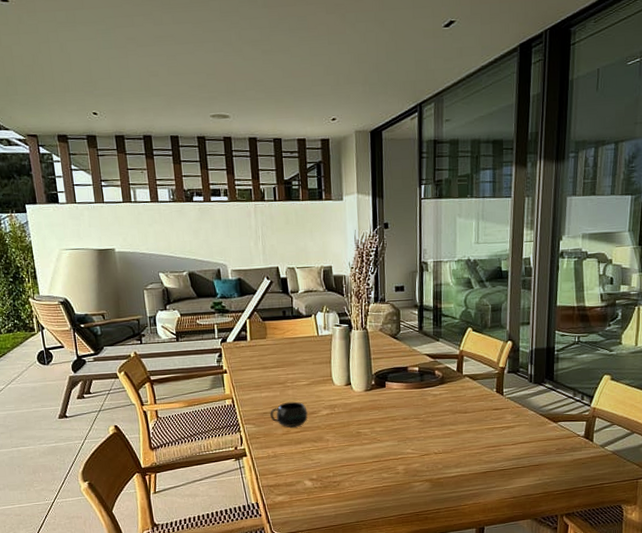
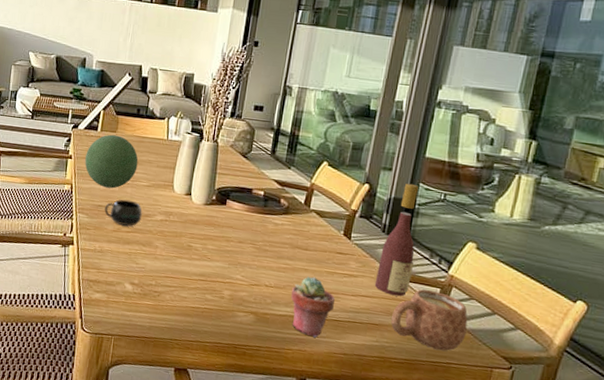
decorative orb: none [240,341,294,395] -> present [85,134,138,189]
potted succulent: none [458,436,499,489] -> present [291,276,336,338]
wine bottle: none [530,333,561,437] -> present [374,183,419,297]
mug: none [549,425,612,475] -> present [391,289,468,351]

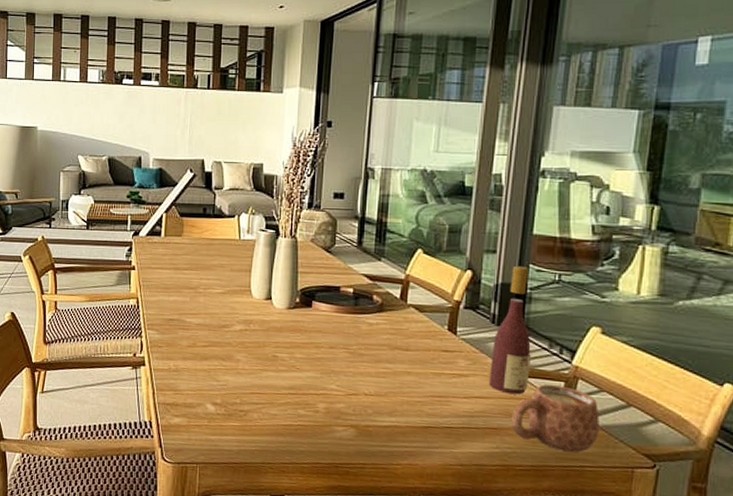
decorative orb: present [85,134,138,189] -> none [150,239,209,299]
mug: present [104,199,142,226] -> none [176,310,219,340]
potted succulent: present [291,276,336,338] -> none [394,380,446,449]

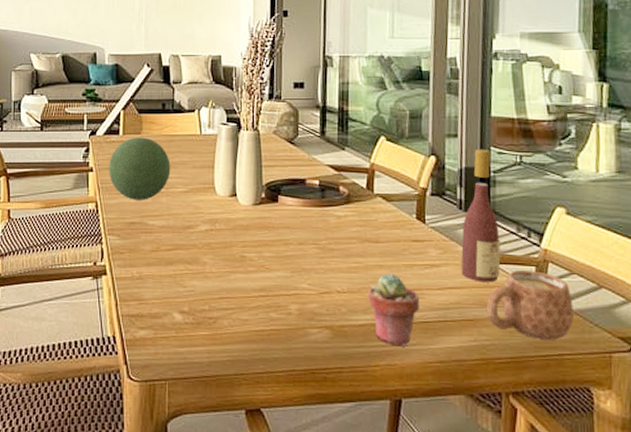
decorative orb: none [150,239,209,299] -> present [109,137,171,200]
potted succulent: none [394,380,446,449] -> present [367,273,420,347]

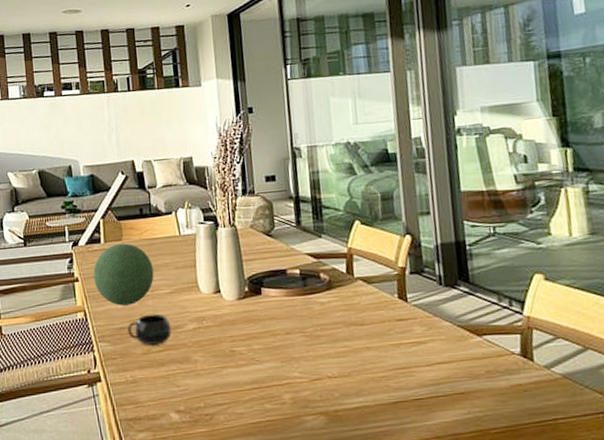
mug: none [138,211,183,244] -> present [127,313,172,346]
potted succulent: present [367,273,420,347] -> none [358,354,411,426]
wine bottle: present [461,148,501,283] -> none [444,223,487,355]
mug: present [487,270,574,340] -> none [476,339,564,406]

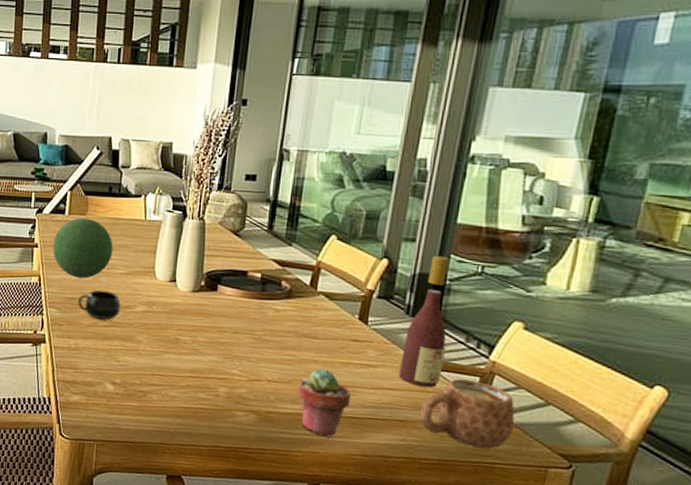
potted succulent: none [358,354,411,426] -> present [298,368,352,438]
wine bottle: none [444,223,487,355] -> present [398,255,450,388]
mug: none [476,339,564,406] -> present [420,378,515,449]

